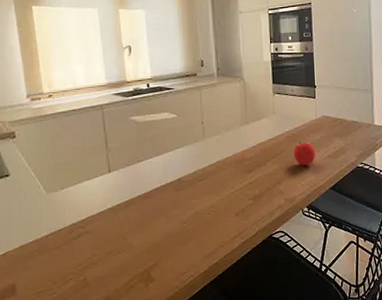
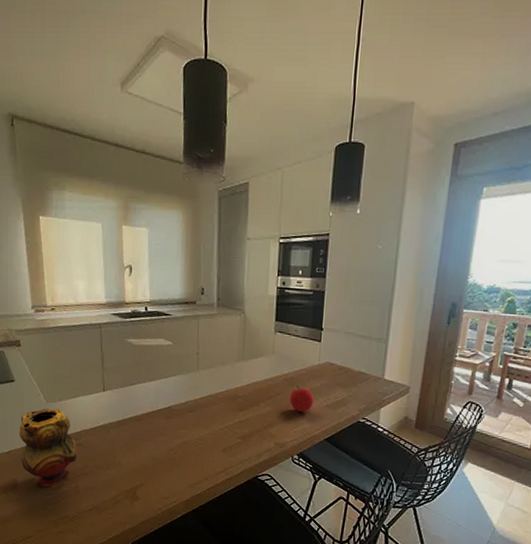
teapot: none [17,198,83,284] -> present [19,408,77,486]

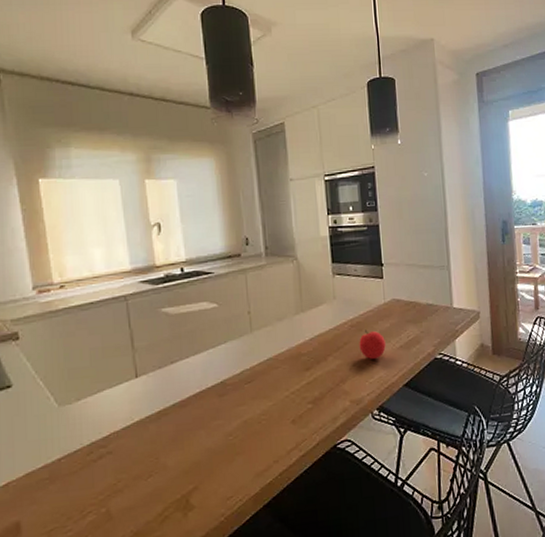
teapot: present [19,408,77,486] -> none [21,411,105,520]

